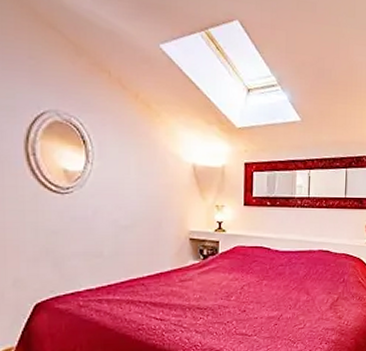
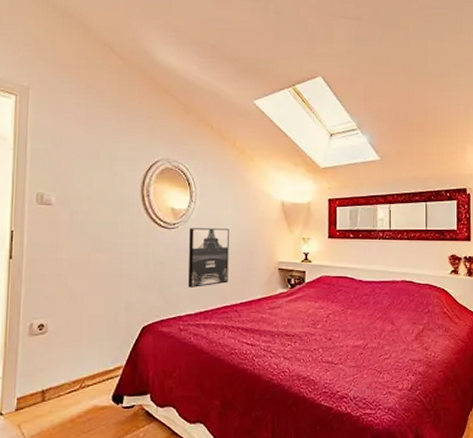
wall art: none [87,193,134,260] -> present [188,228,229,288]

